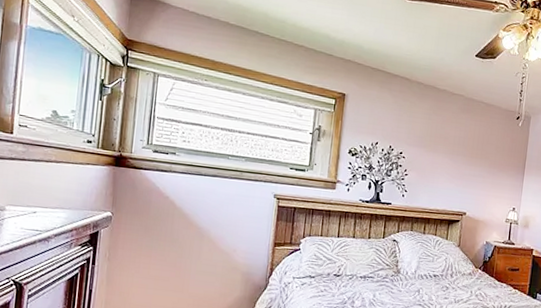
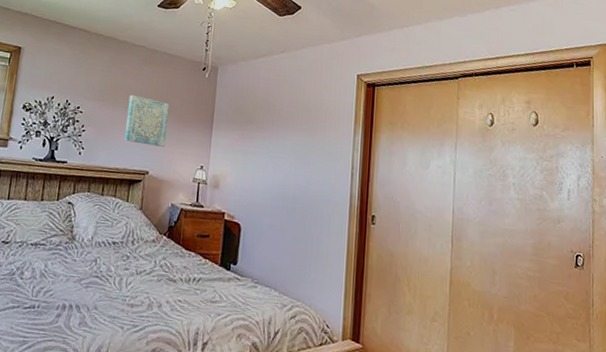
wall art: none [444,141,486,190] -> present [124,94,170,147]

